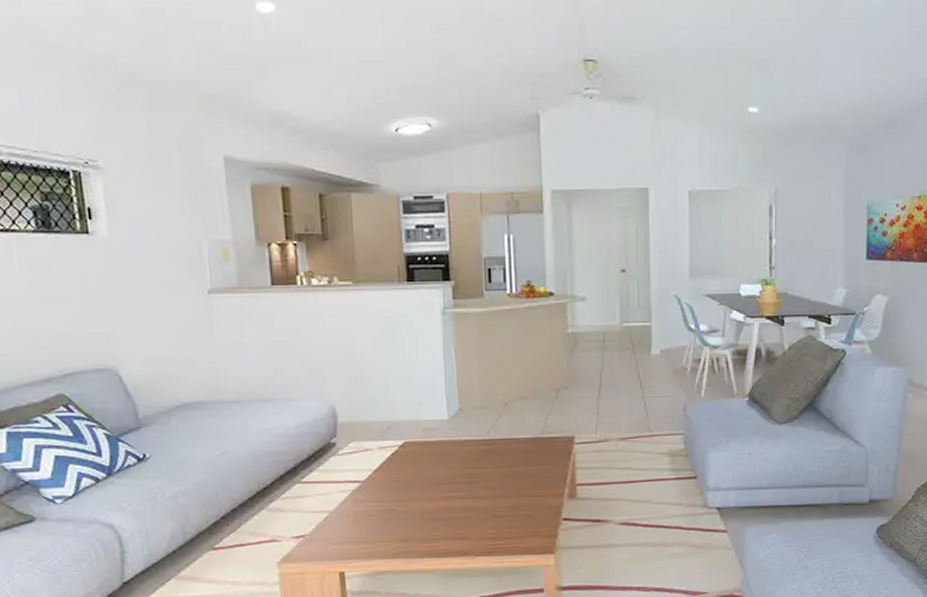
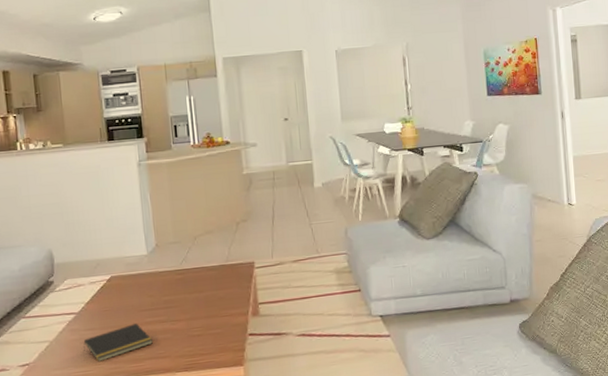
notepad: none [368,497,450,539] -> present [83,322,153,362]

